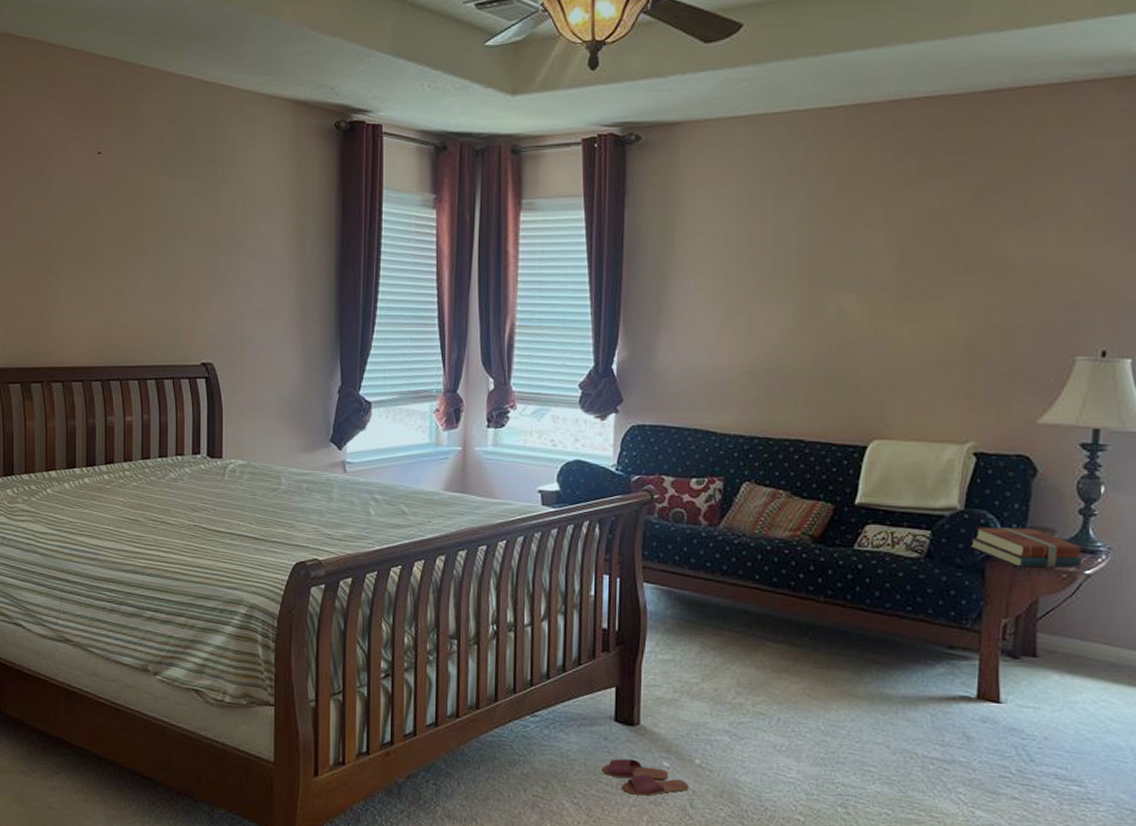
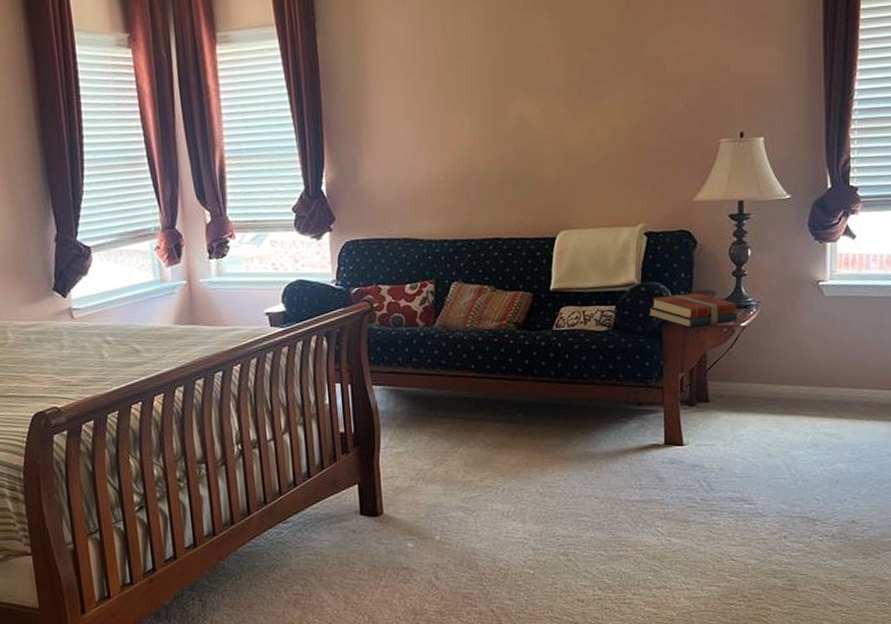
slippers: present [601,758,689,796] -> none [353,545,433,577]

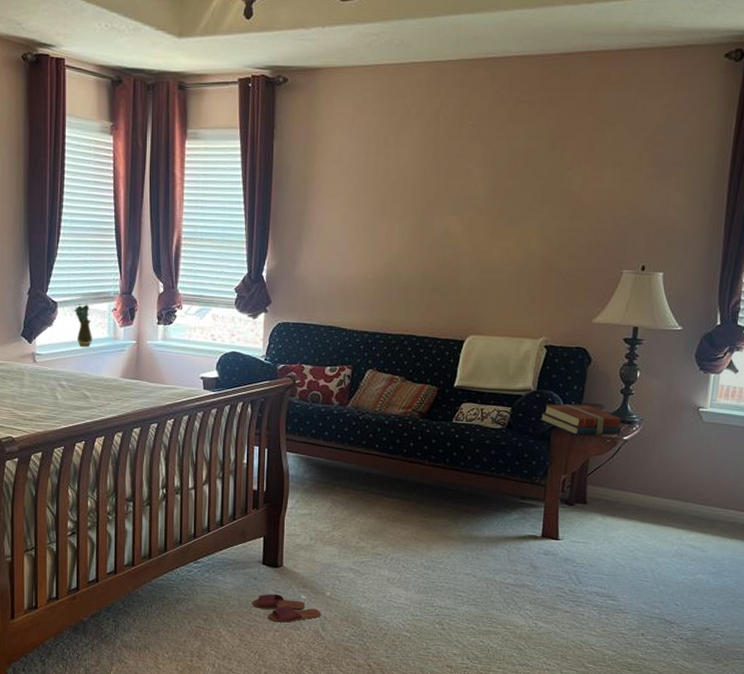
vase: none [111,244,136,296] -> present [74,303,92,348]
slippers: none [353,545,433,577] -> present [252,594,321,623]

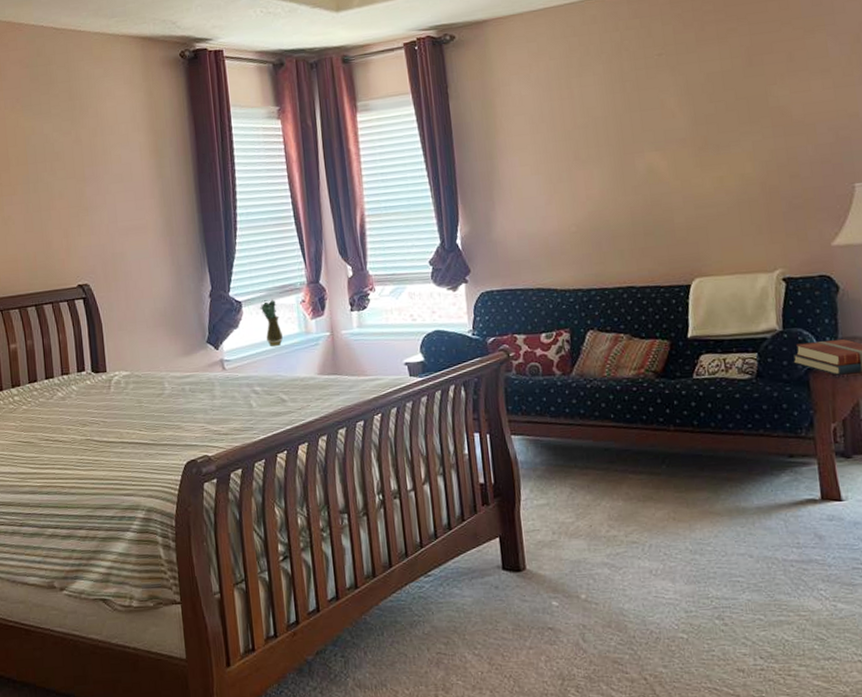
slippers: present [252,594,321,623] -> none [496,603,579,638]

